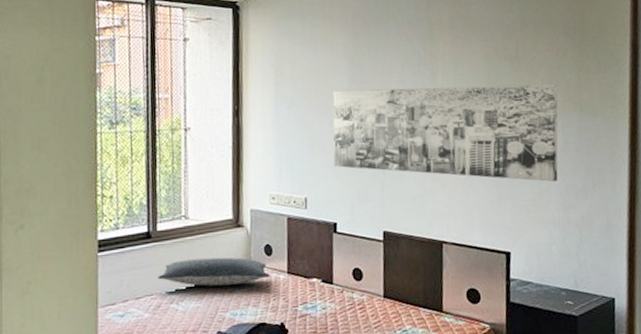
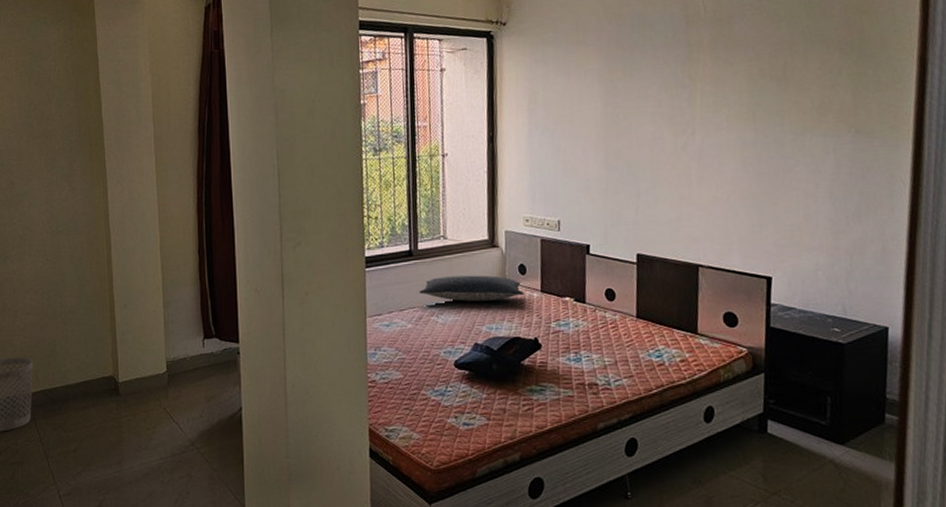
wall art: present [333,84,558,182] -> none [586,104,830,207]

